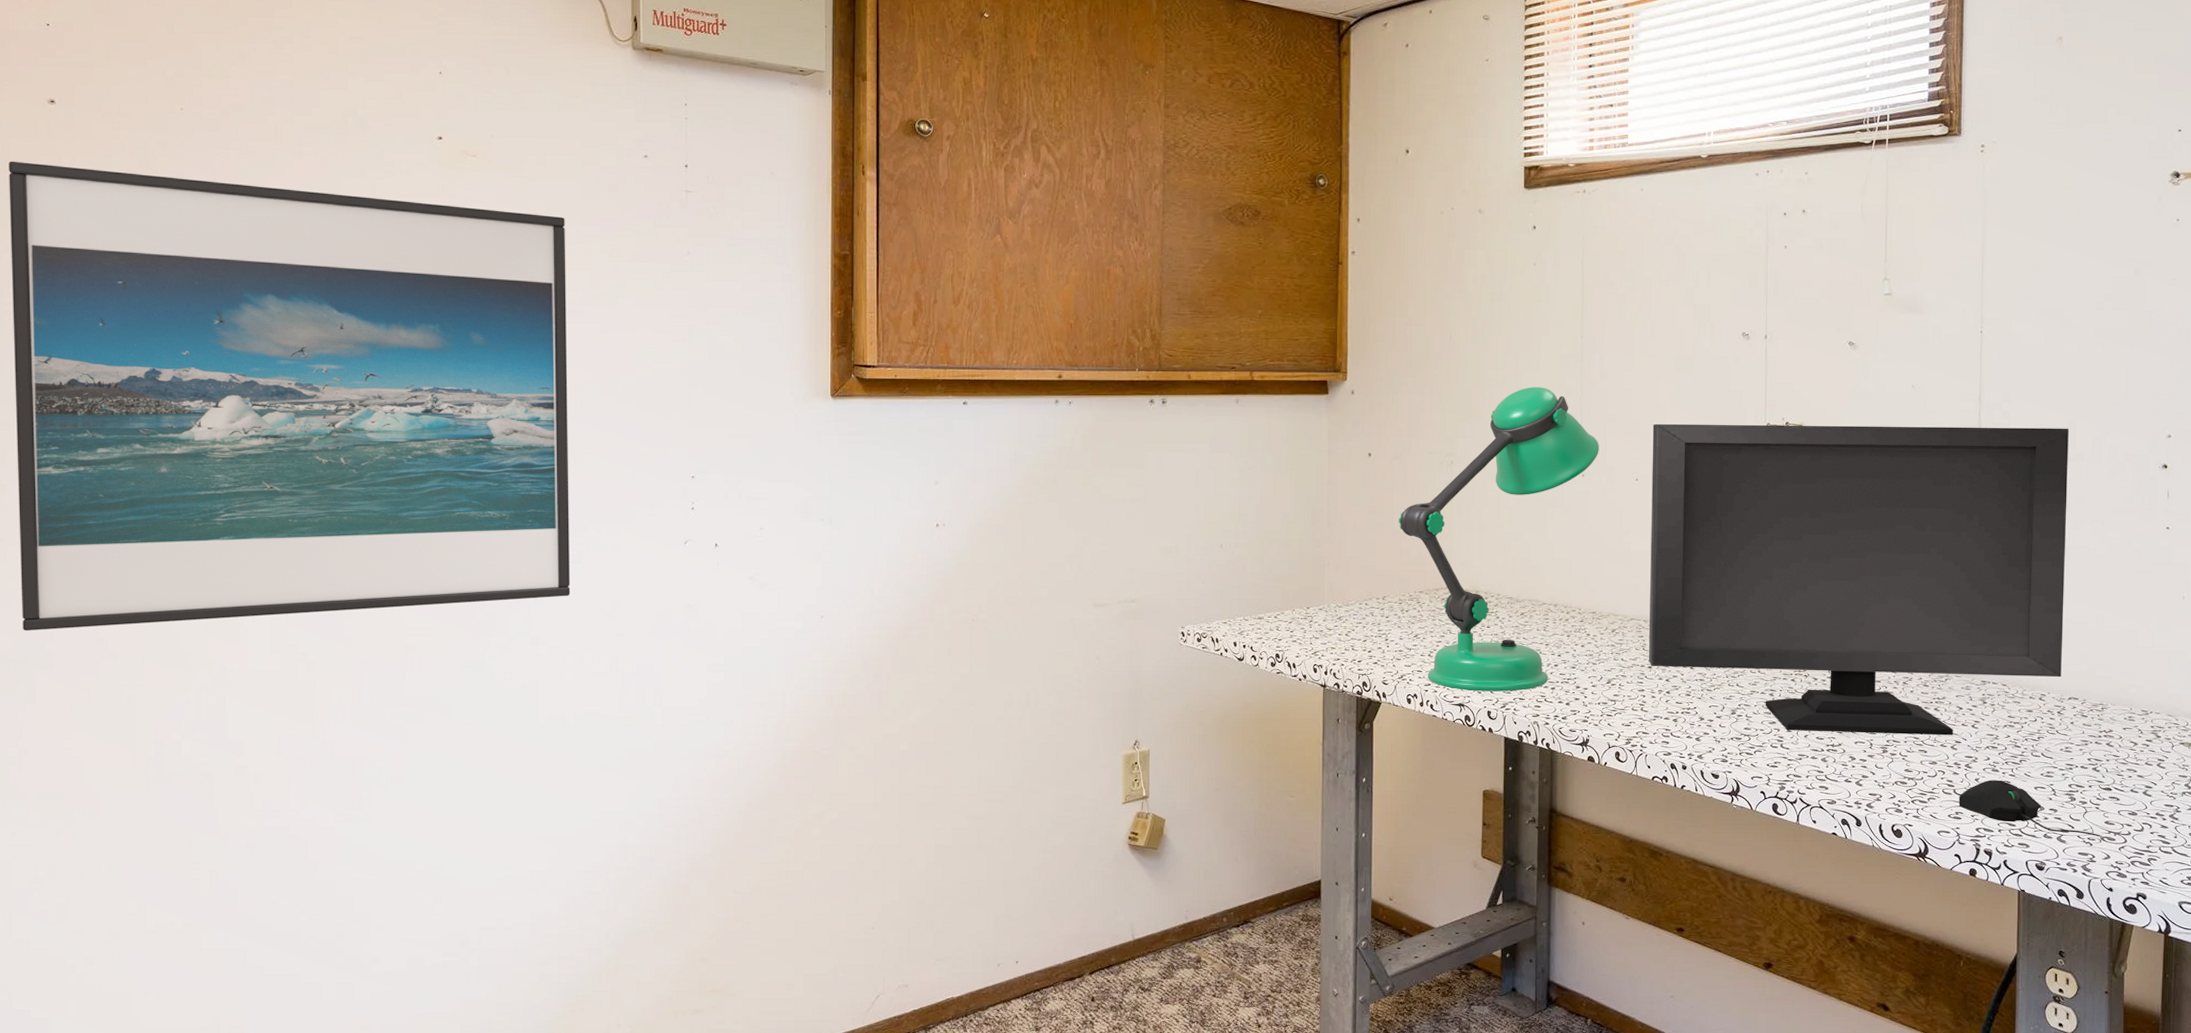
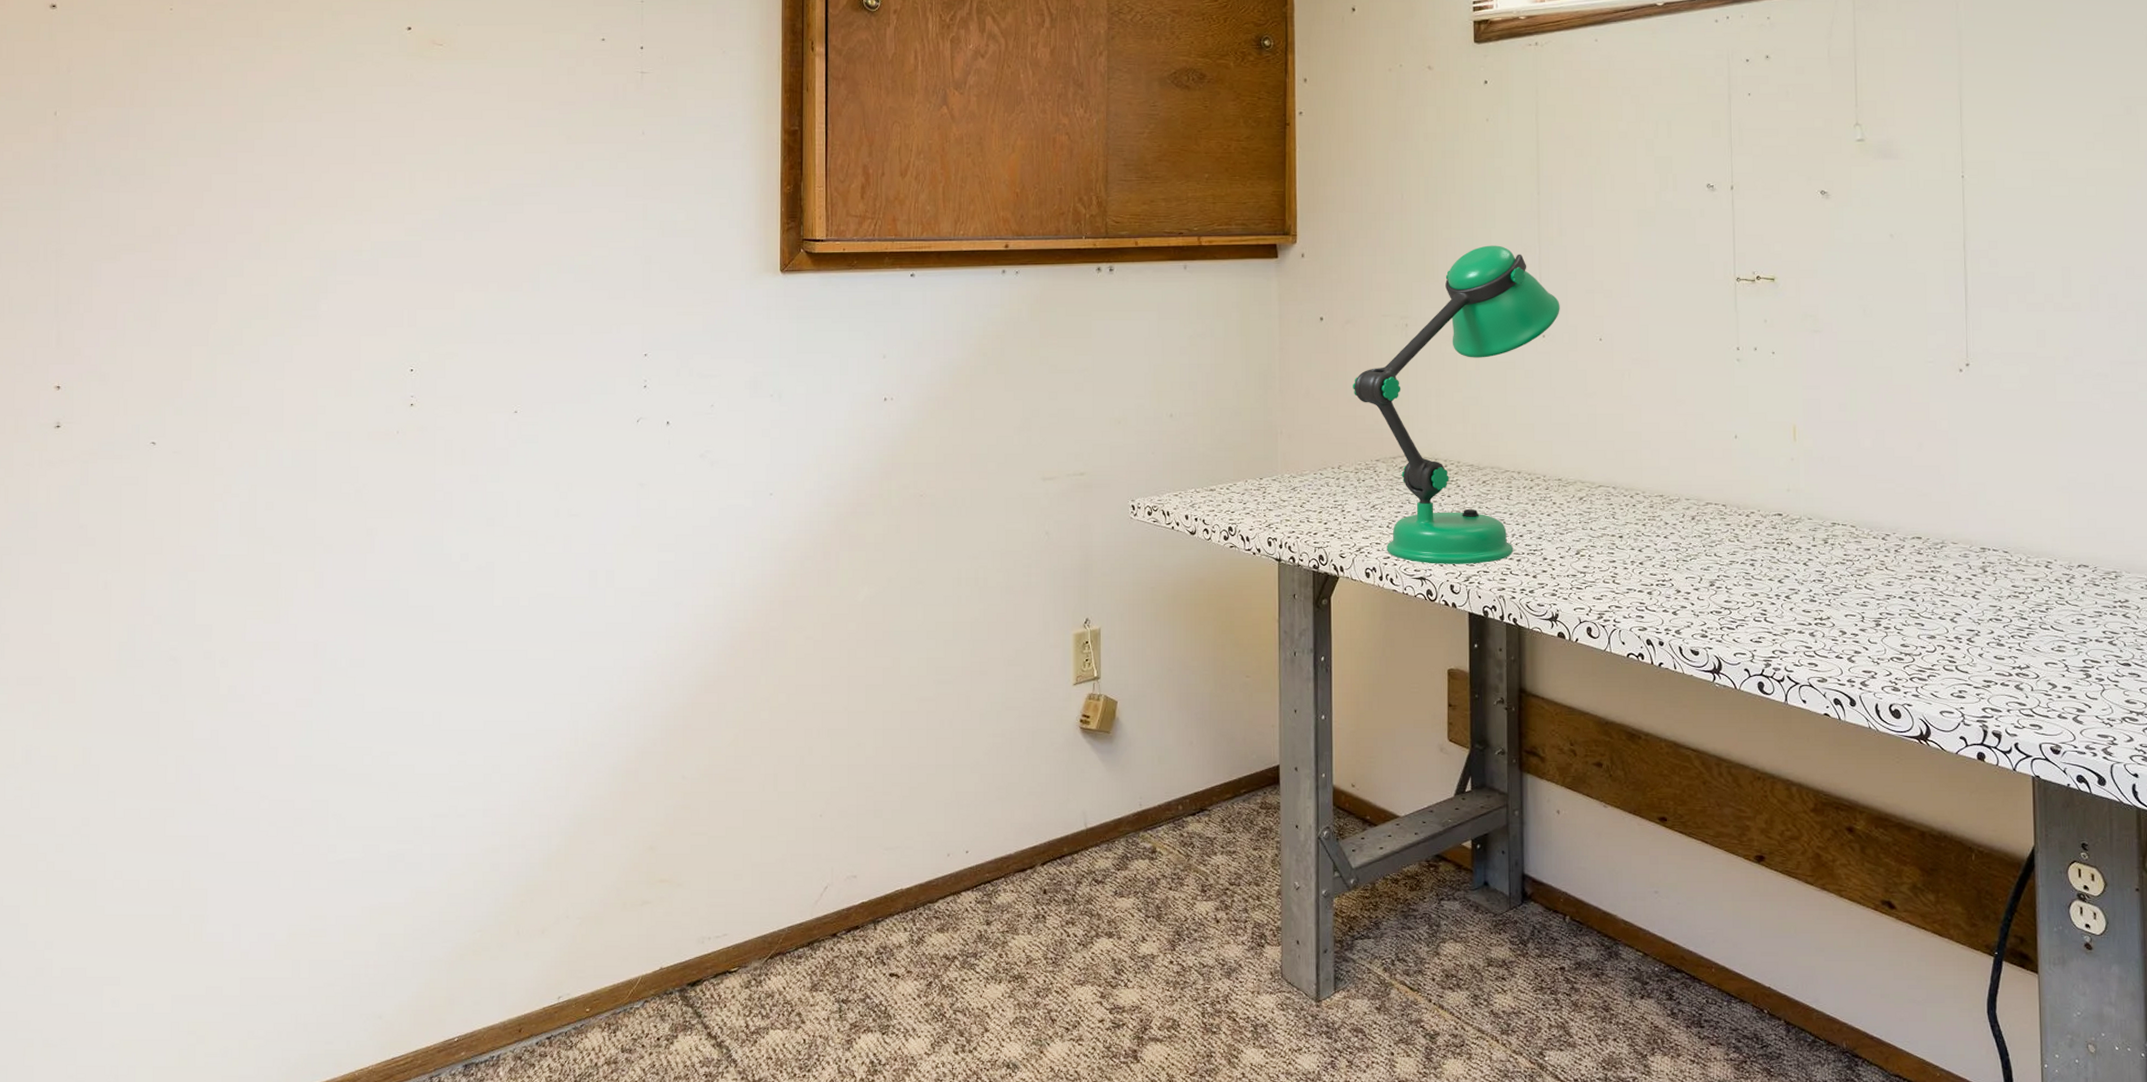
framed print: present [9,161,571,632] -> none [9,63,526,518]
computer monitor: present [1648,423,2069,736] -> none [1615,276,2069,607]
computer mouse: present [1958,780,2103,837] -> none [1961,655,2124,717]

